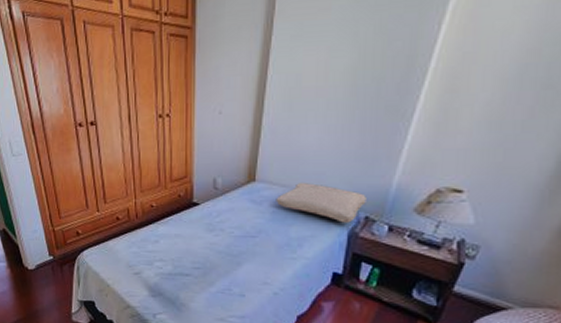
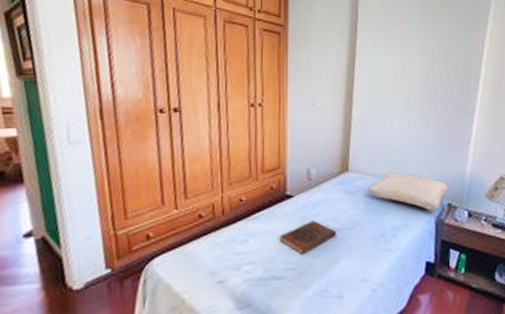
book: none [186,226,240,257] -> present [279,219,336,255]

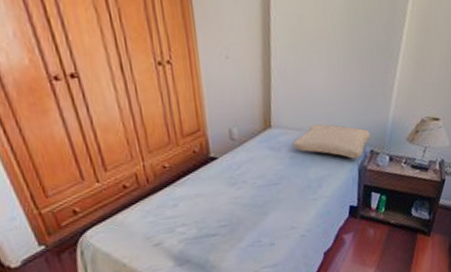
book: present [279,219,336,255] -> none [208,178,264,212]

